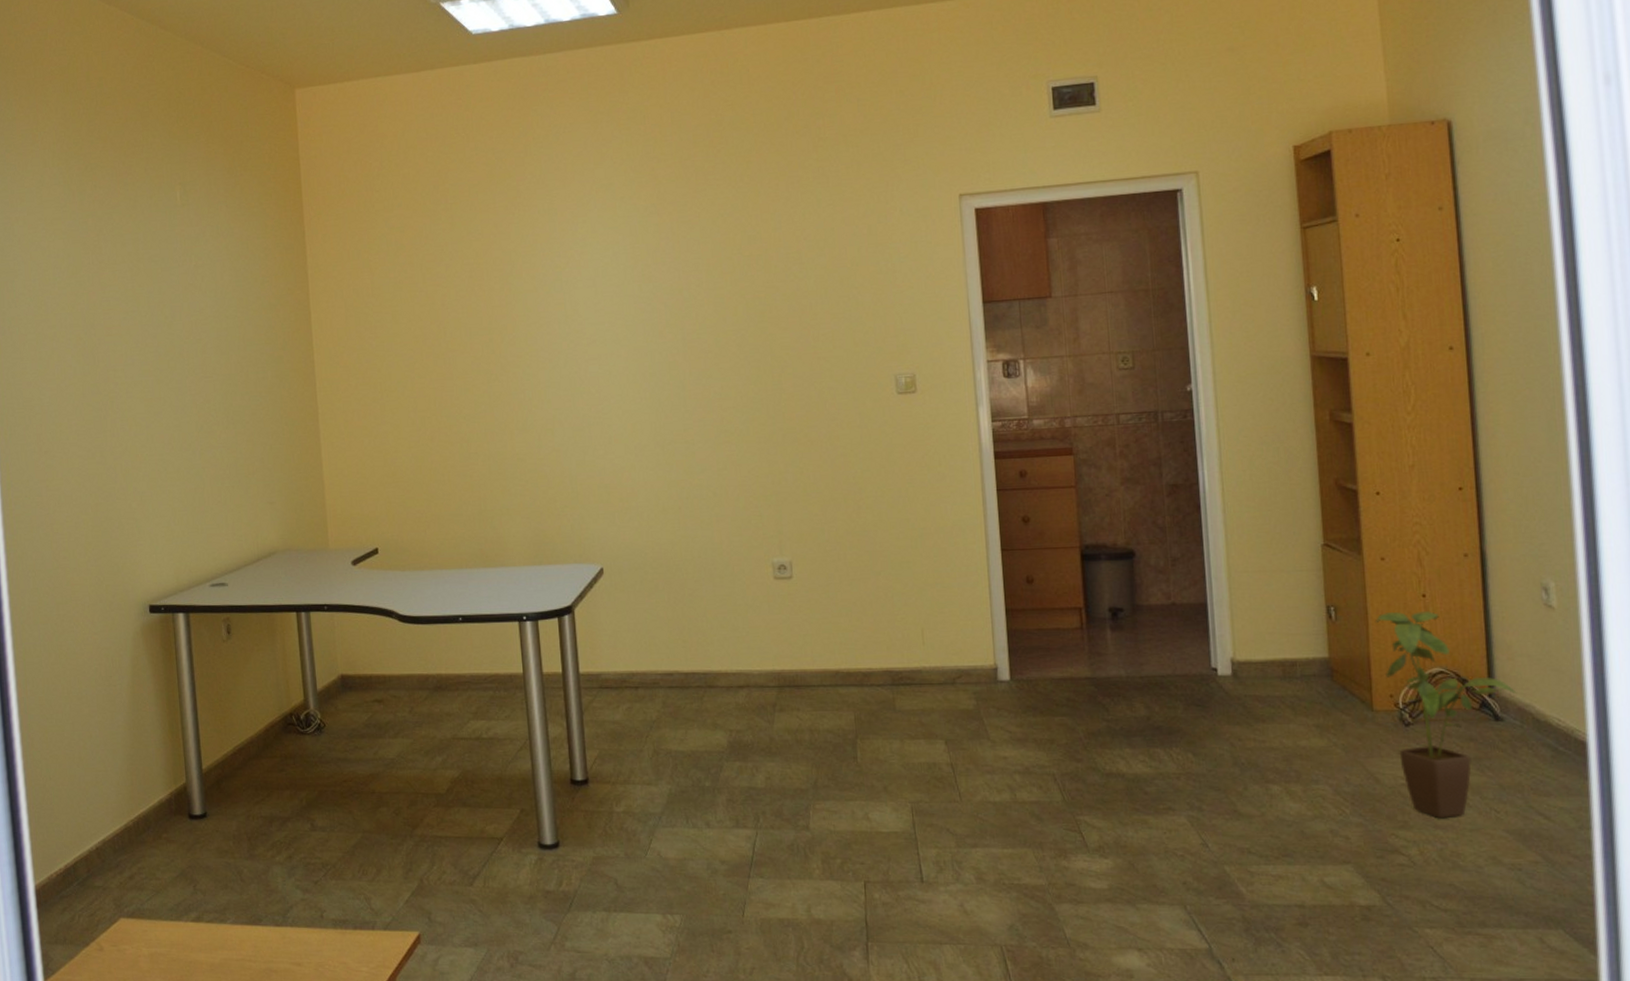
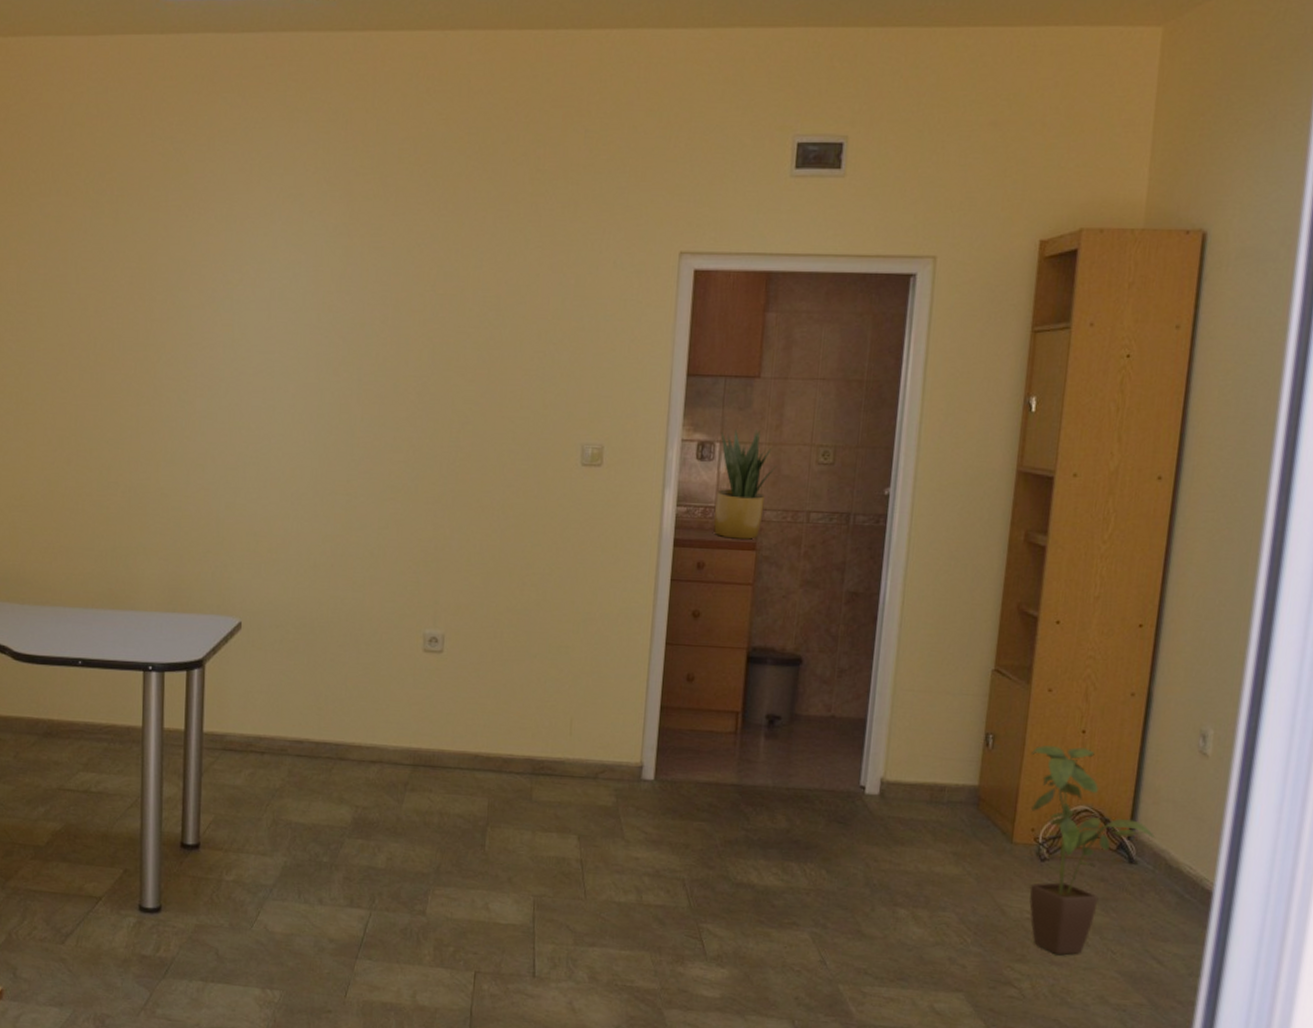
planter: none [1022,344,1083,447] -> present [713,429,779,540]

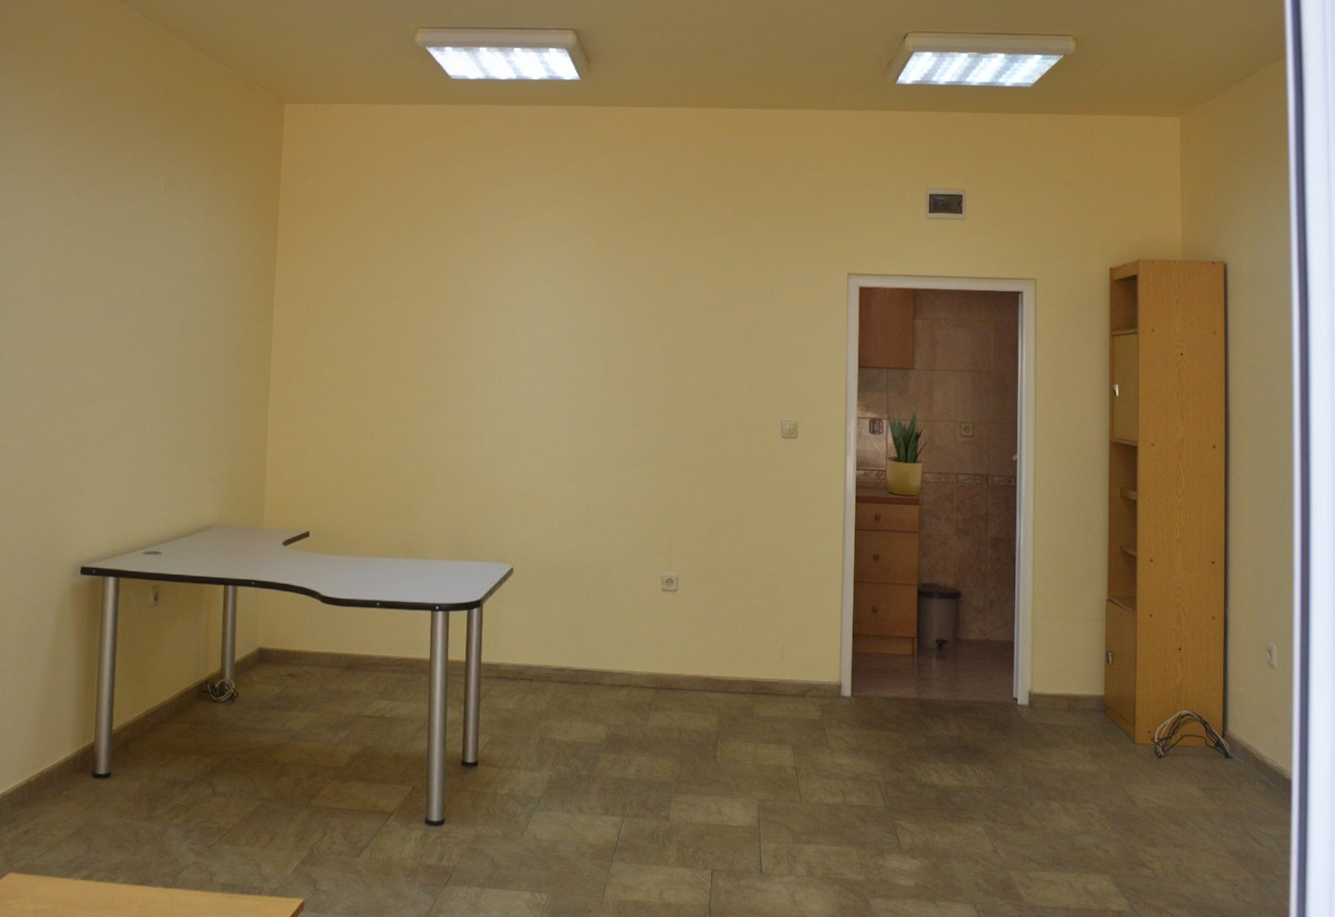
house plant: present [1029,745,1156,955] -> none [1142,661,1243,839]

